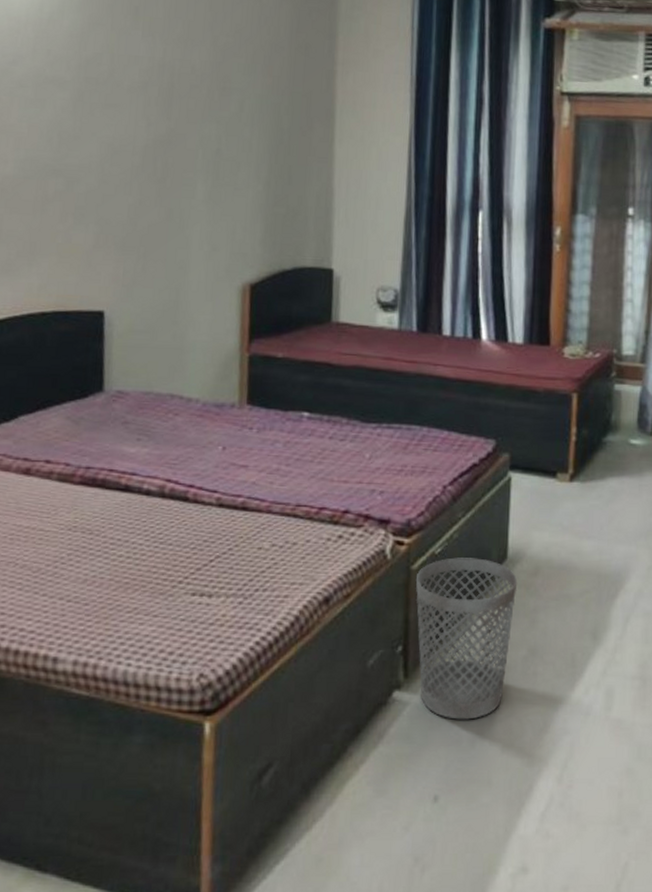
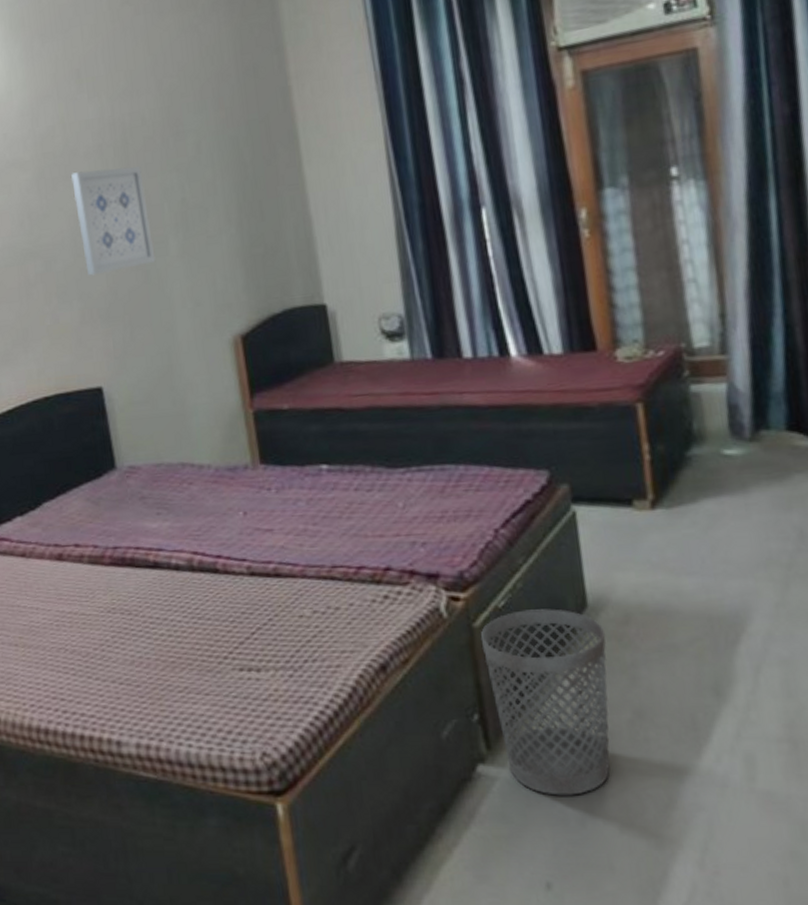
wall art: none [109,102,183,204] -> present [70,166,156,276]

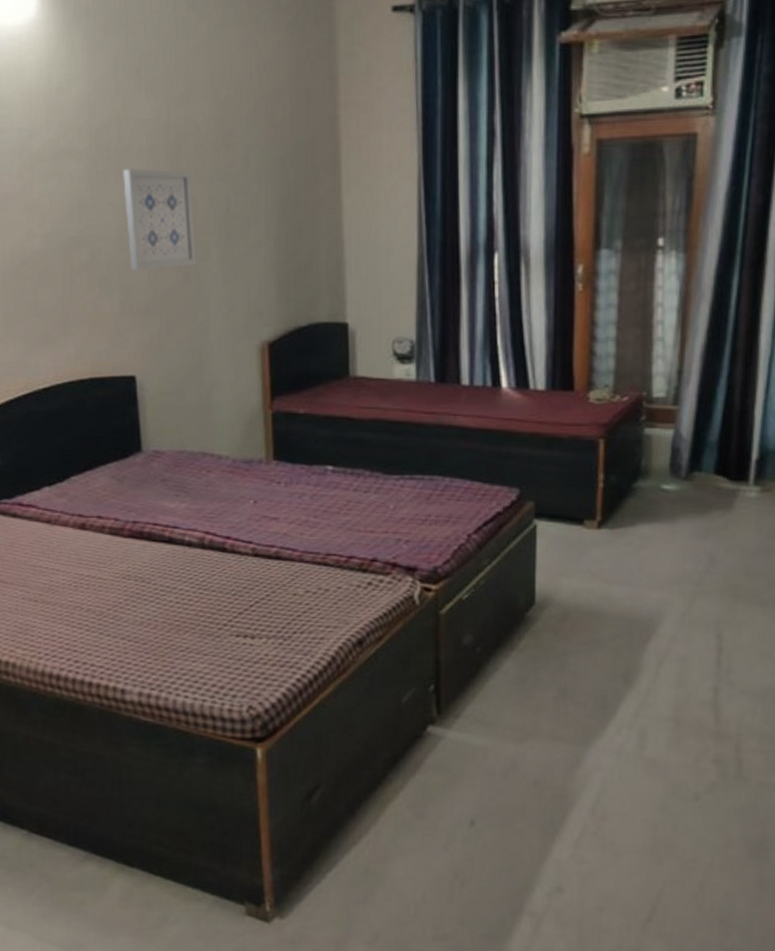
wastebasket: present [480,609,610,796] -> none [444,603,546,754]

